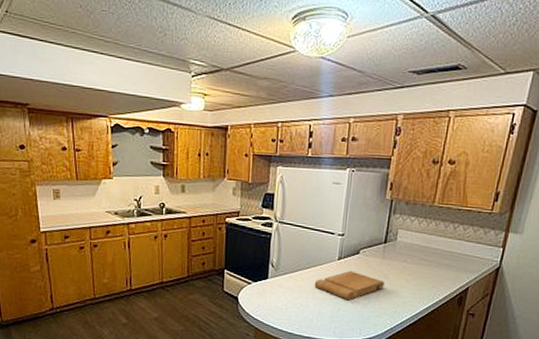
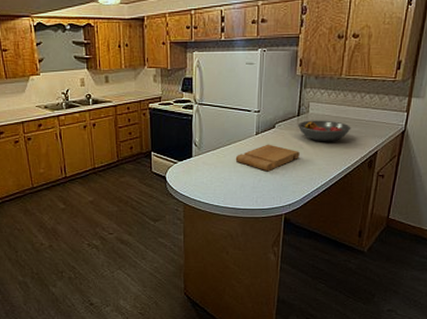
fruit bowl: none [383,248,442,274] -> present [297,120,351,142]

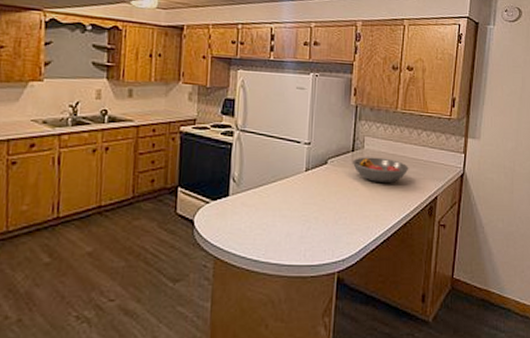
cutting board: present [235,144,300,172] -> none [281,183,355,217]

